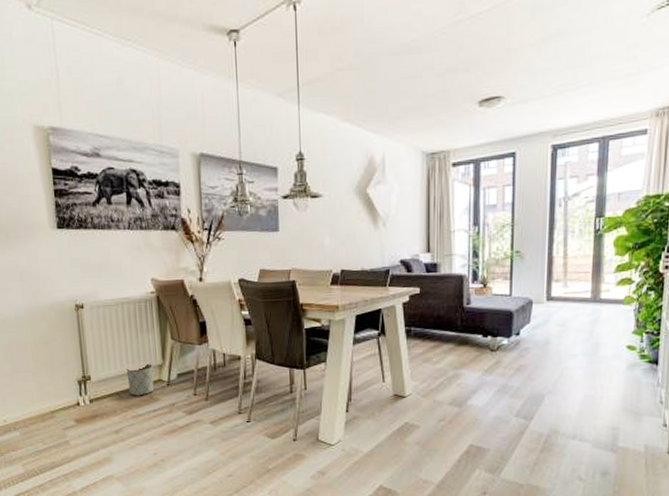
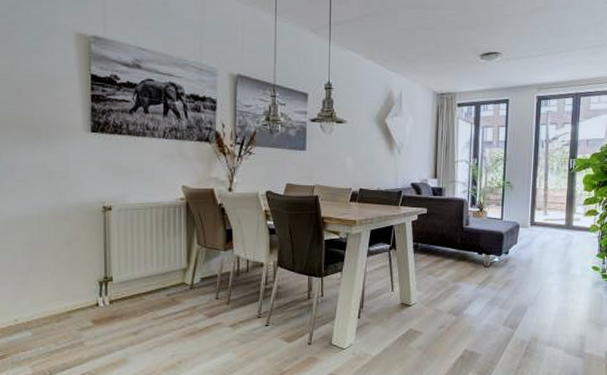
planter: present [126,363,154,396] -> none [150,267,178,298]

